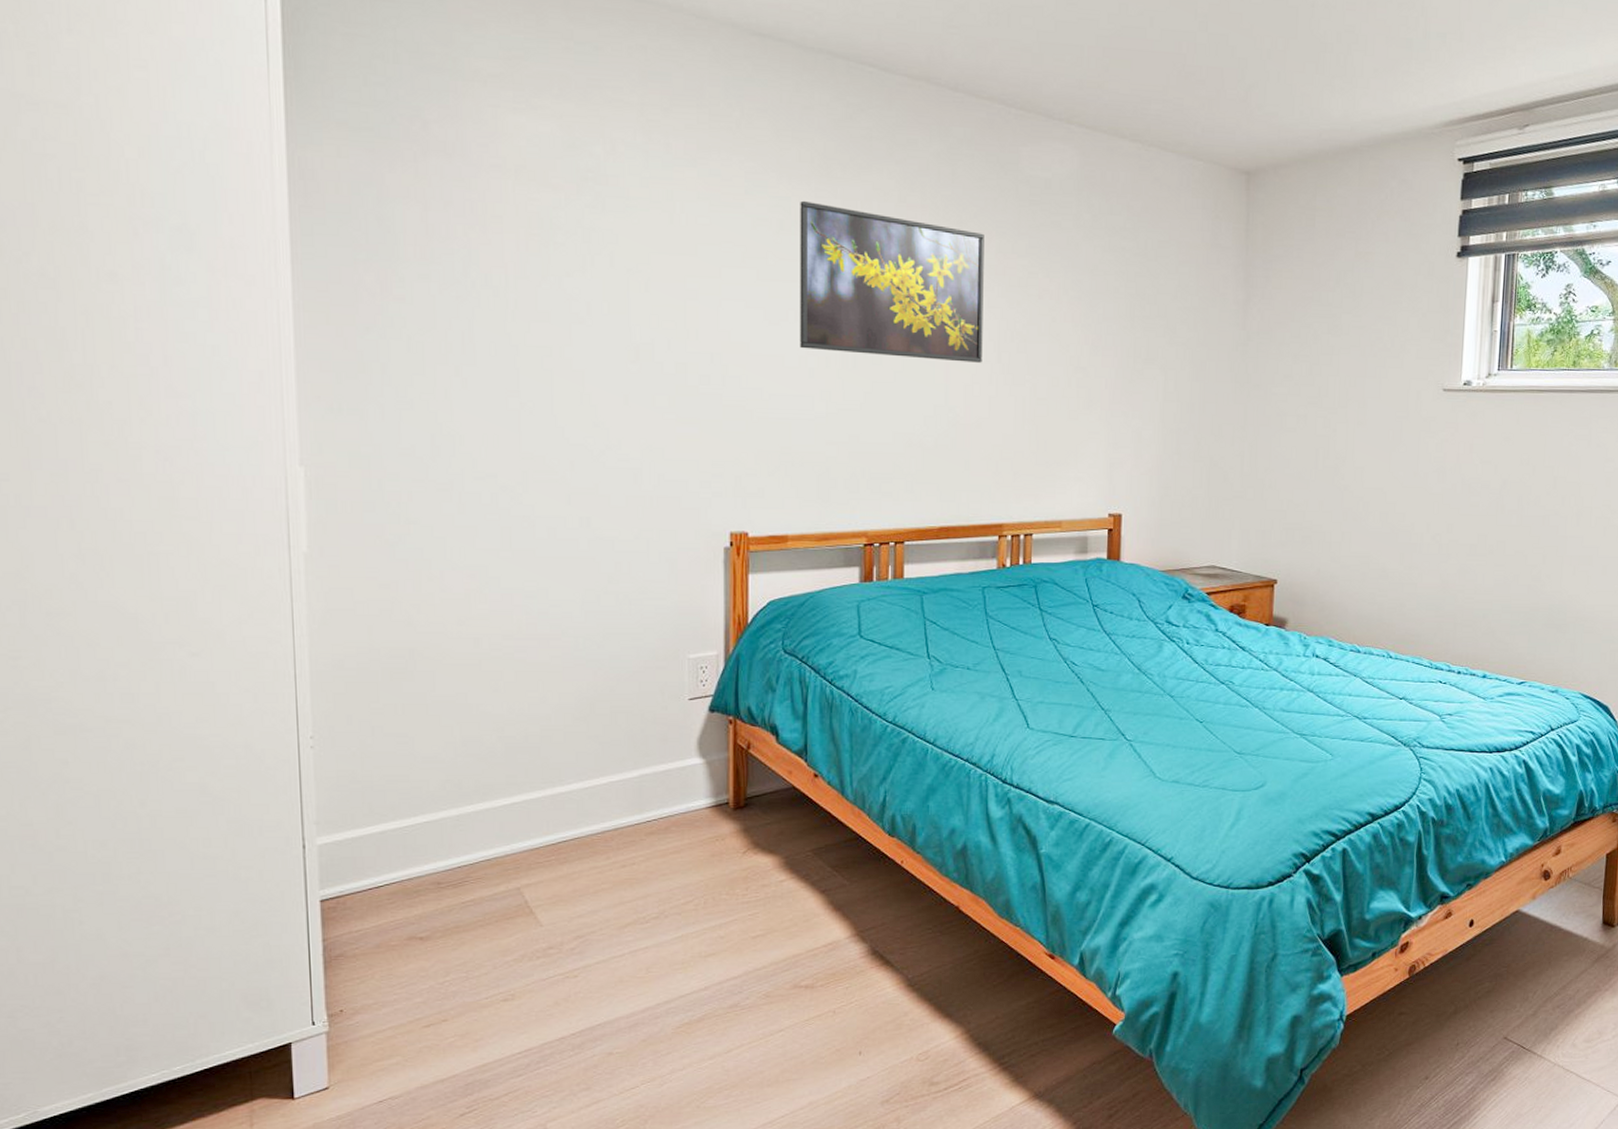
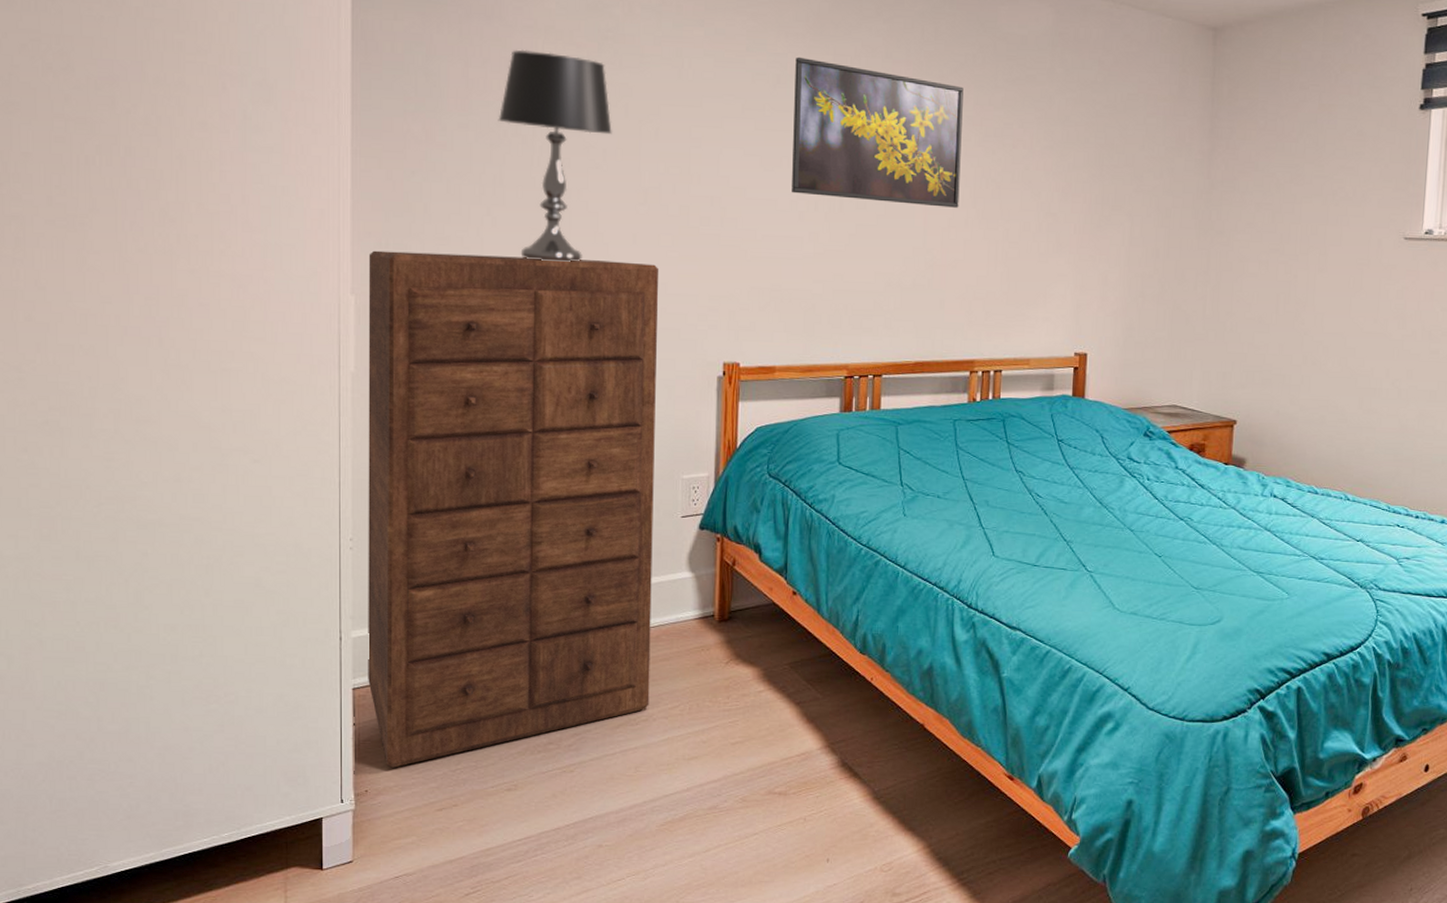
dresser: none [318,416,660,984] -> present [368,250,659,768]
table lamp: none [464,191,596,426] -> present [498,49,612,262]

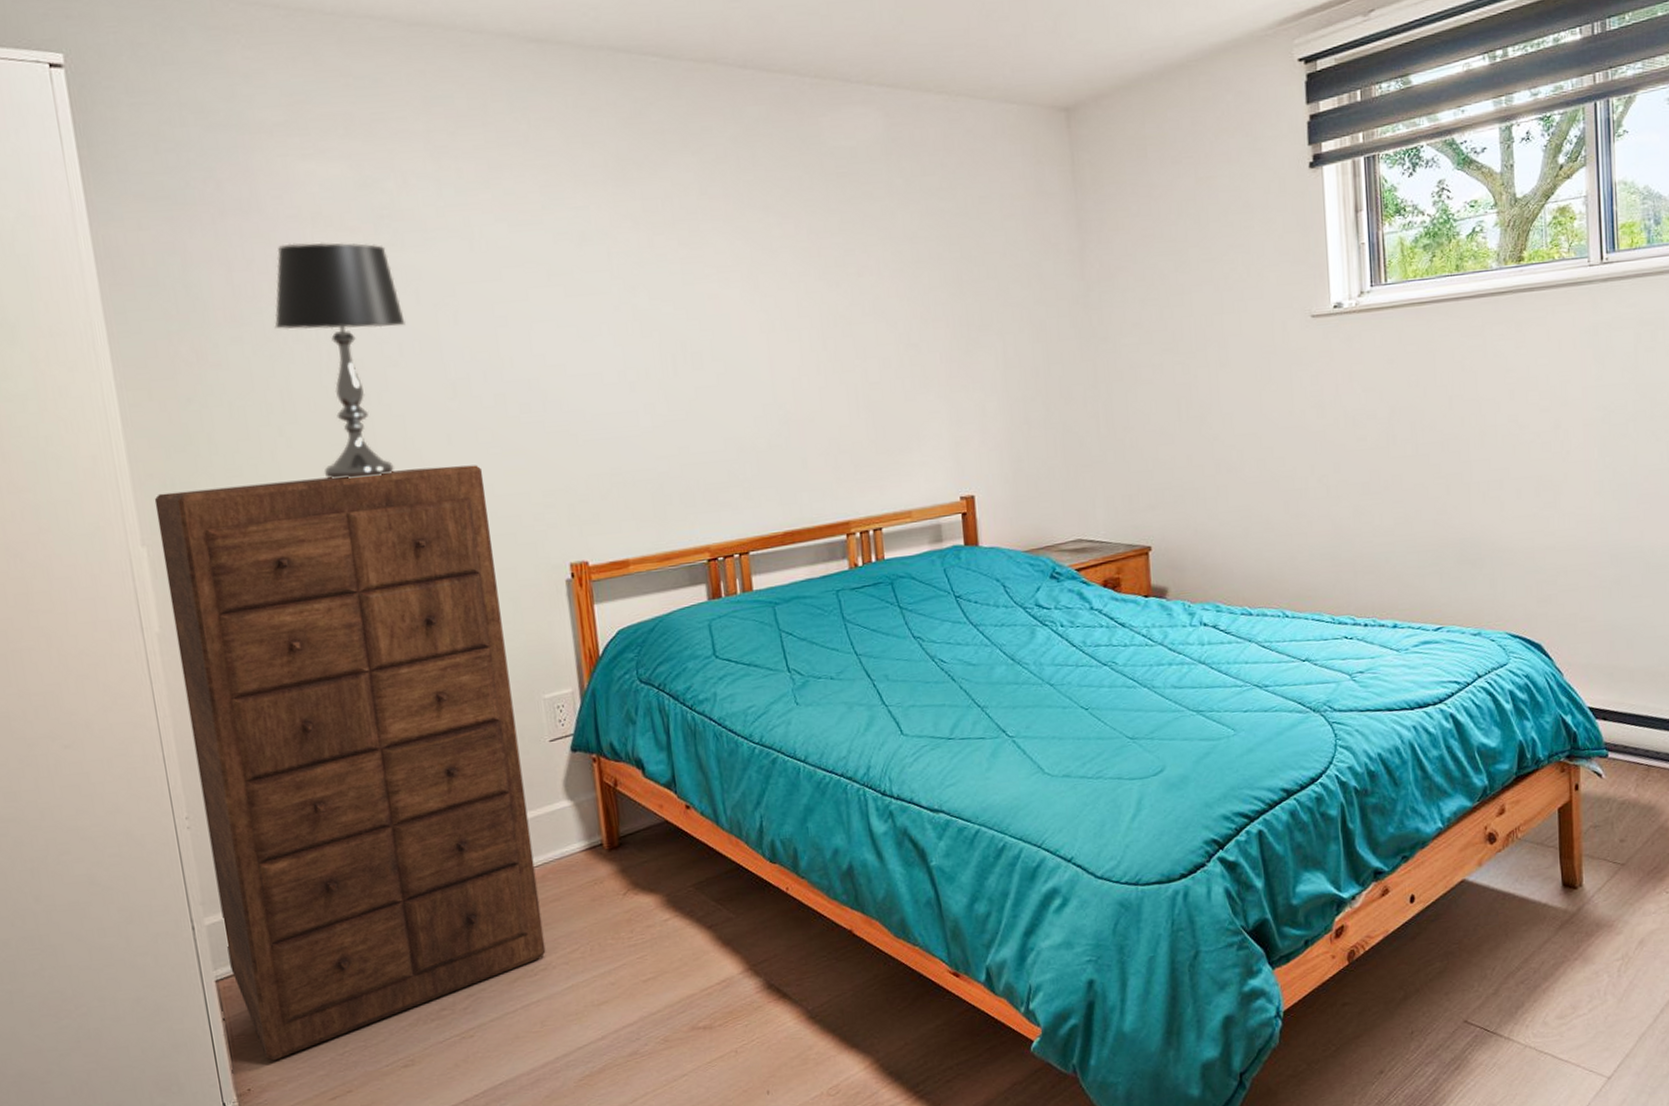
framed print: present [792,57,964,208] -> none [599,207,807,363]

